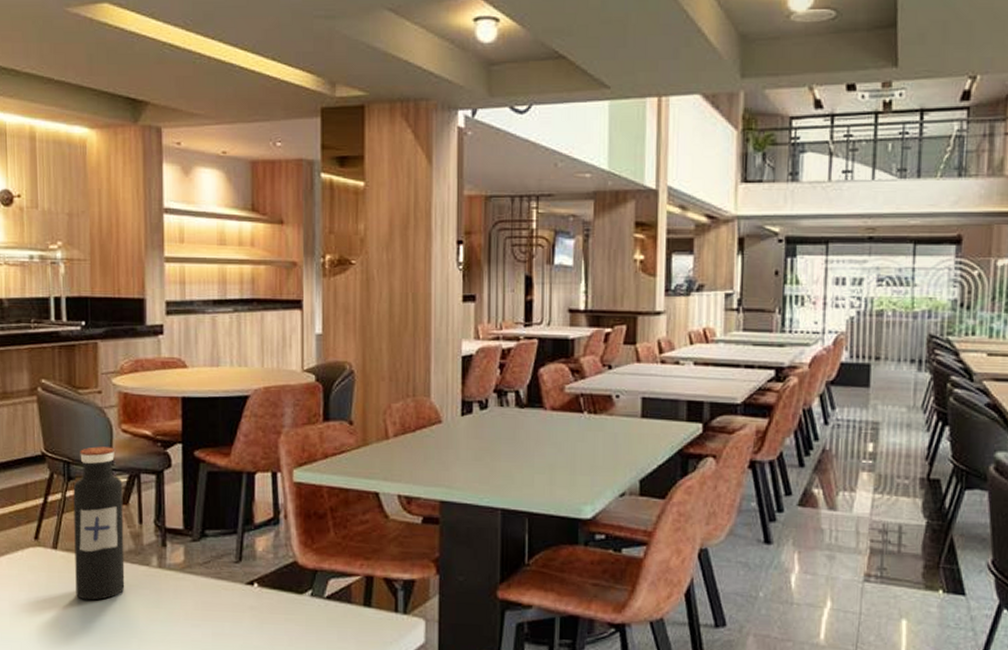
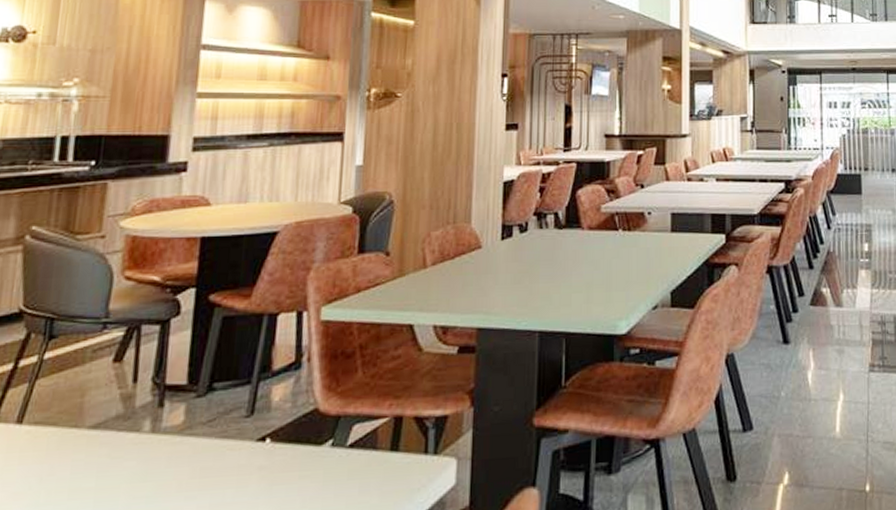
water bottle: present [73,446,125,601] -> none [39,297,118,483]

